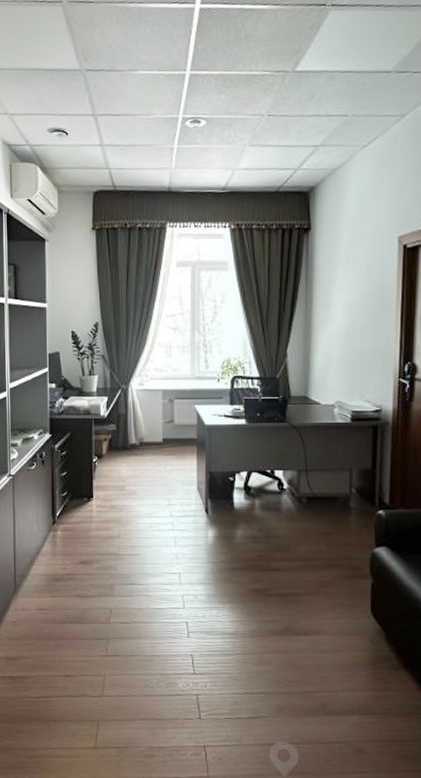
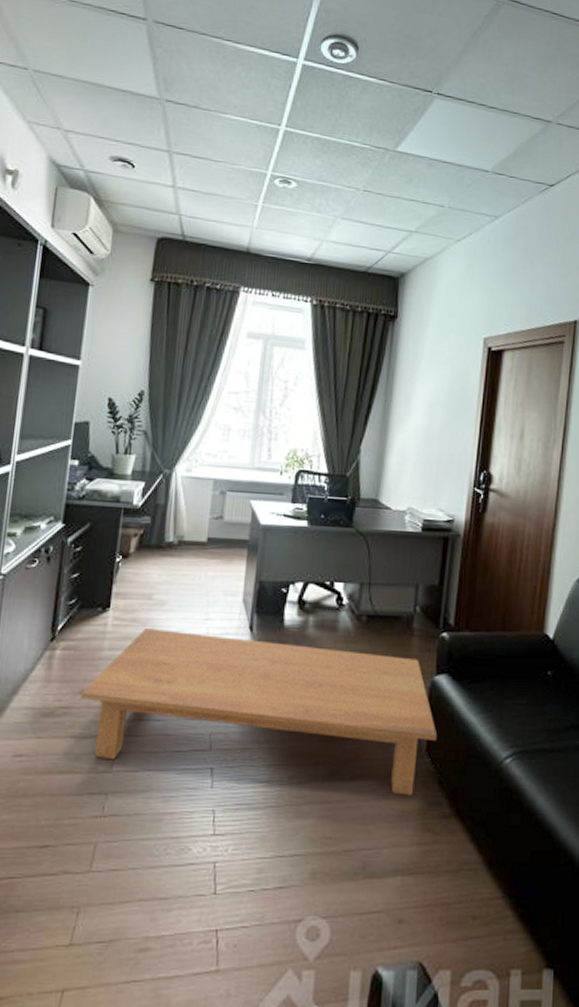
coffee table: none [79,512,381,650] -> present [80,627,438,796]

